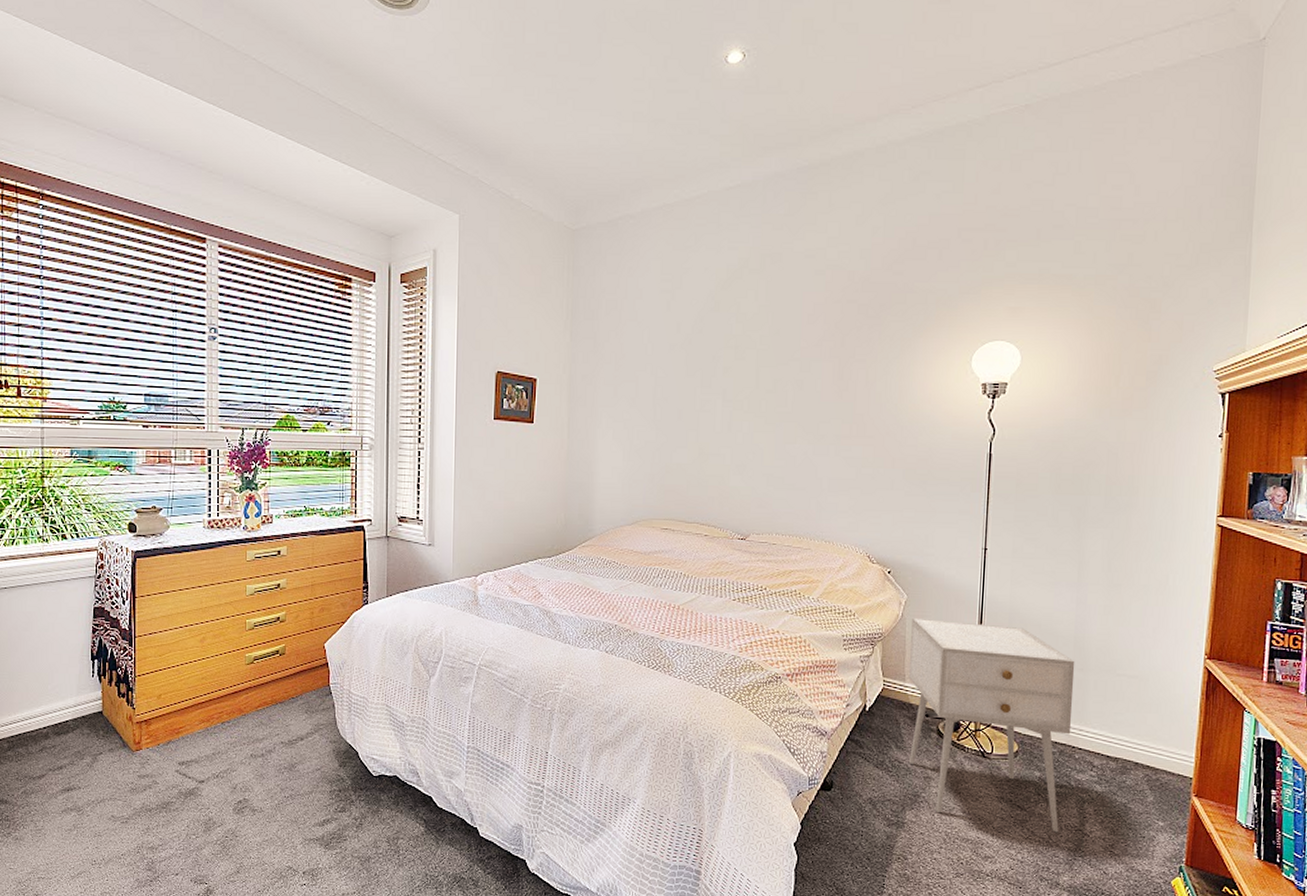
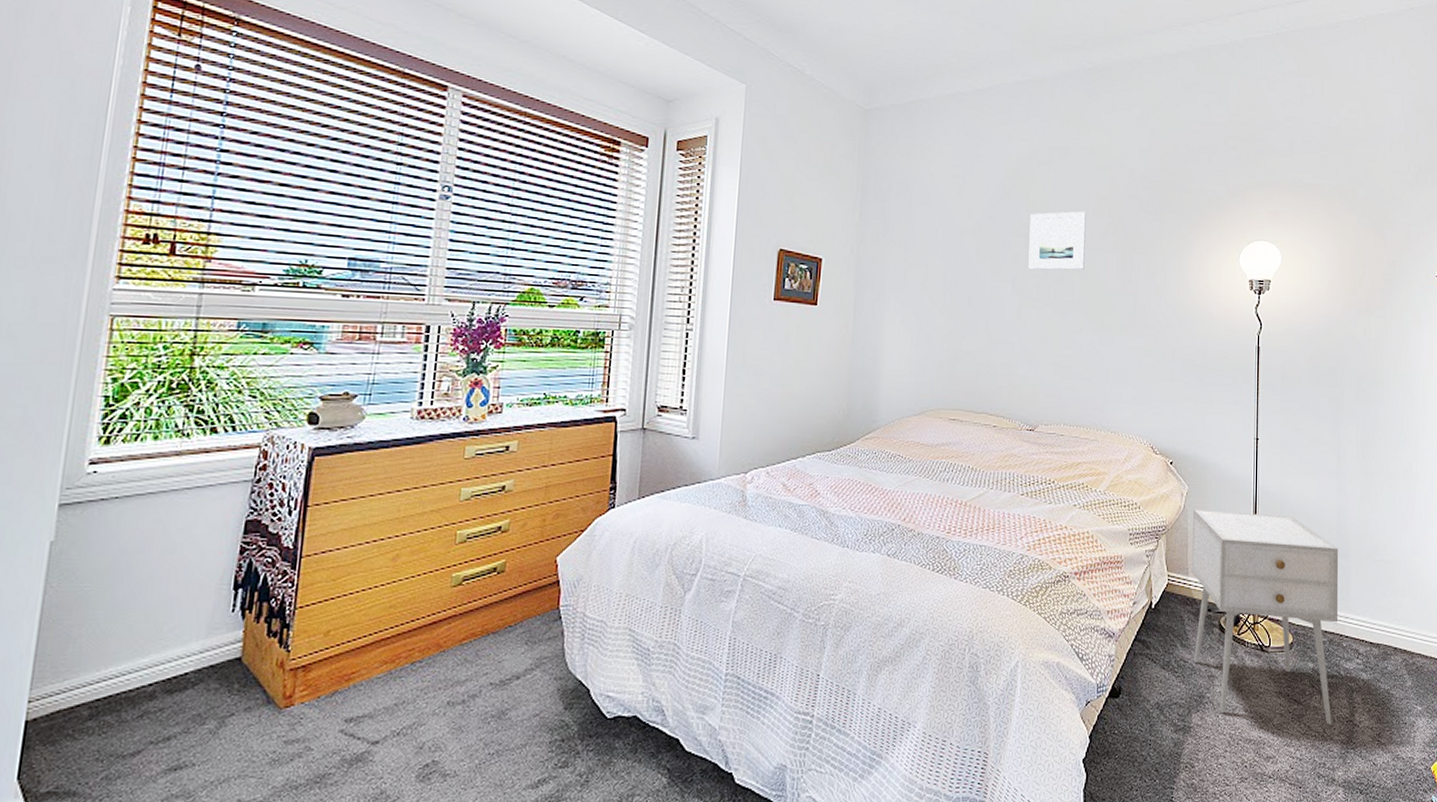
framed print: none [739,319,800,382] -> present [1028,211,1086,270]

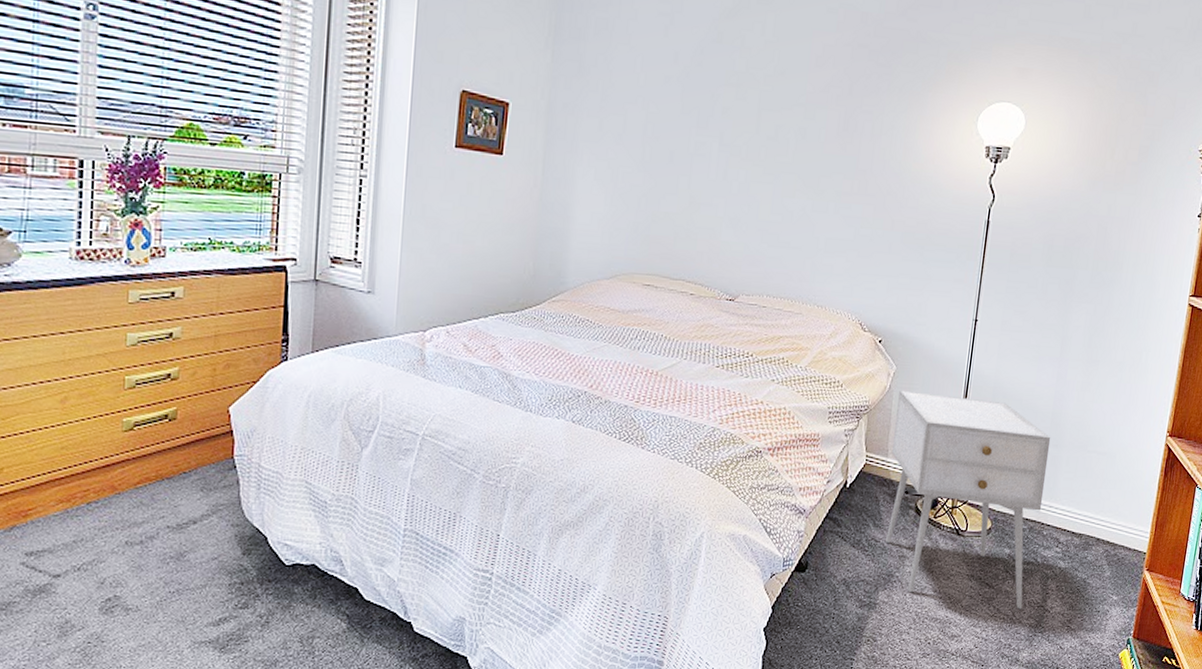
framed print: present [1028,211,1086,270] -> none [738,60,808,128]

